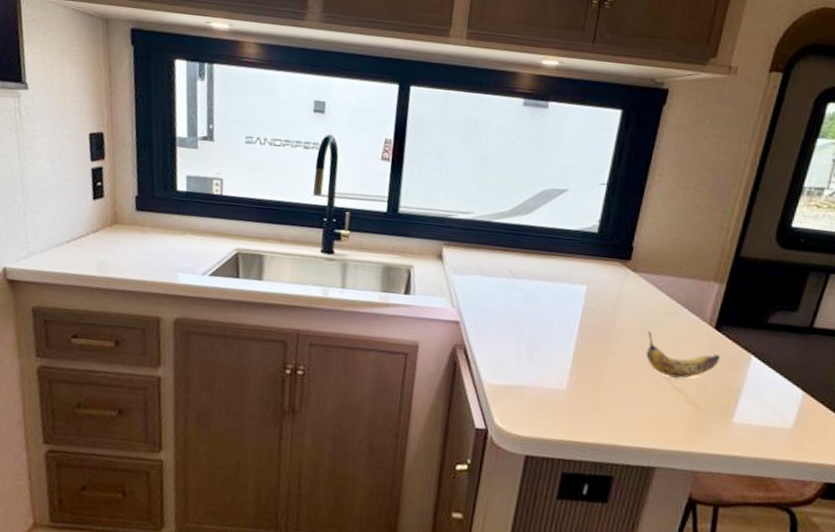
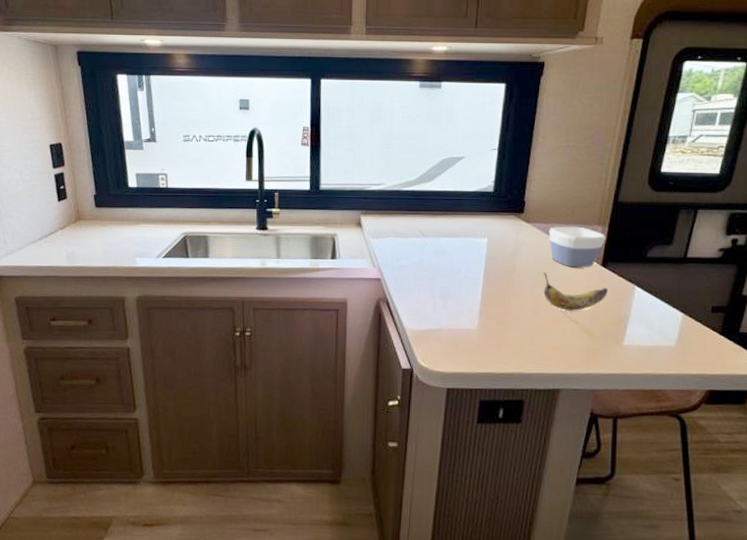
bowl: none [657,279,723,329] -> present [548,226,606,268]

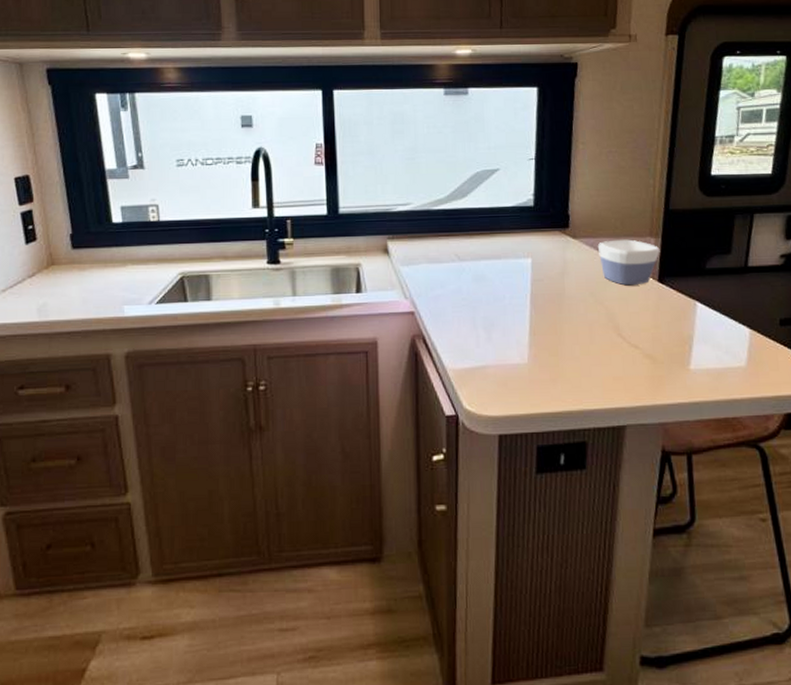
banana: present [543,272,608,311] -> none [595,293,668,335]

